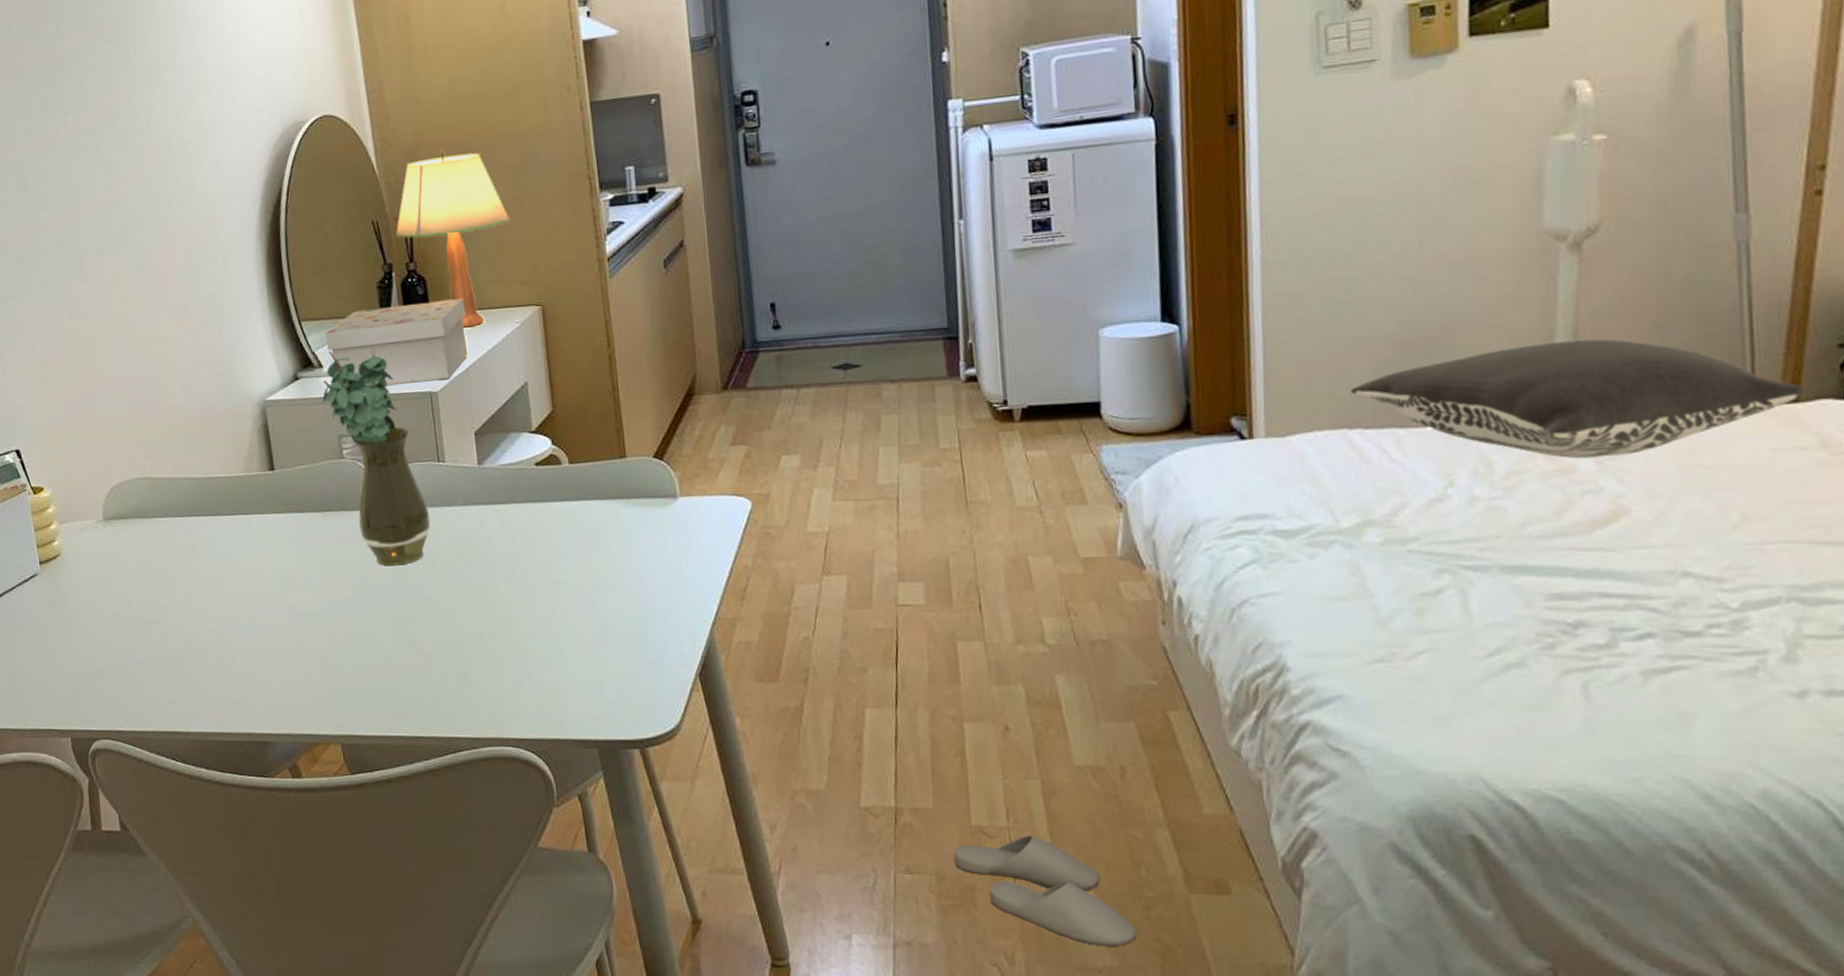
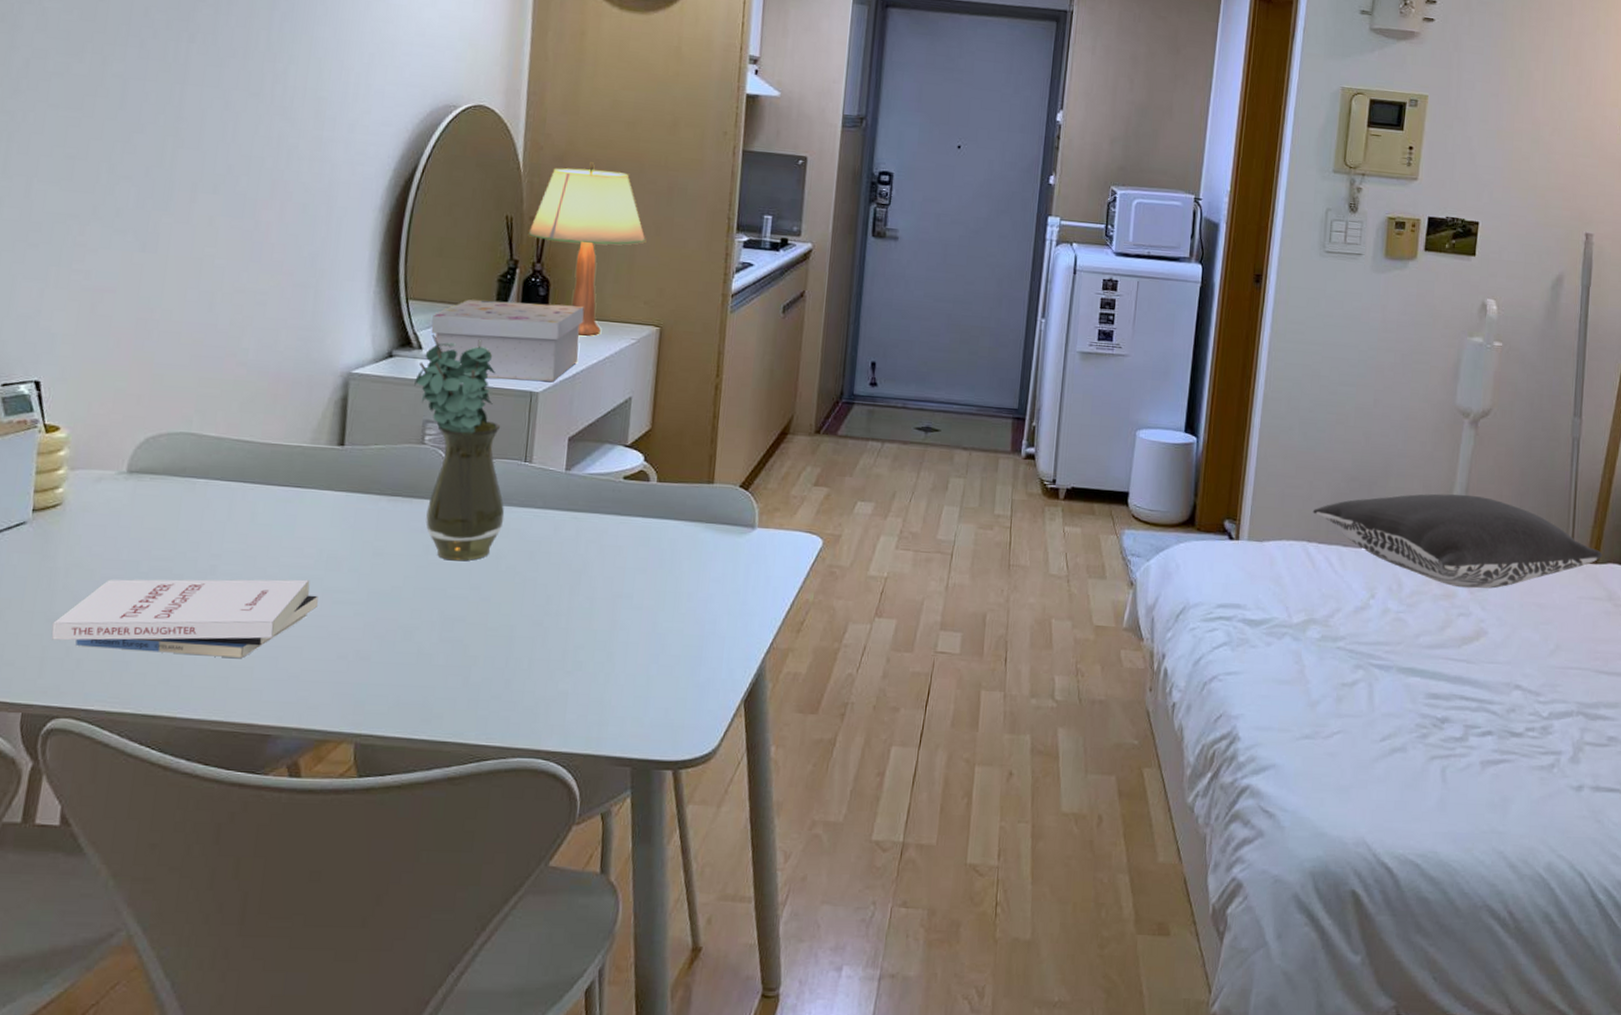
books: none [76,598,284,677] -> present [51,579,319,658]
slippers: present [954,835,1138,946] -> none [947,874,1091,982]

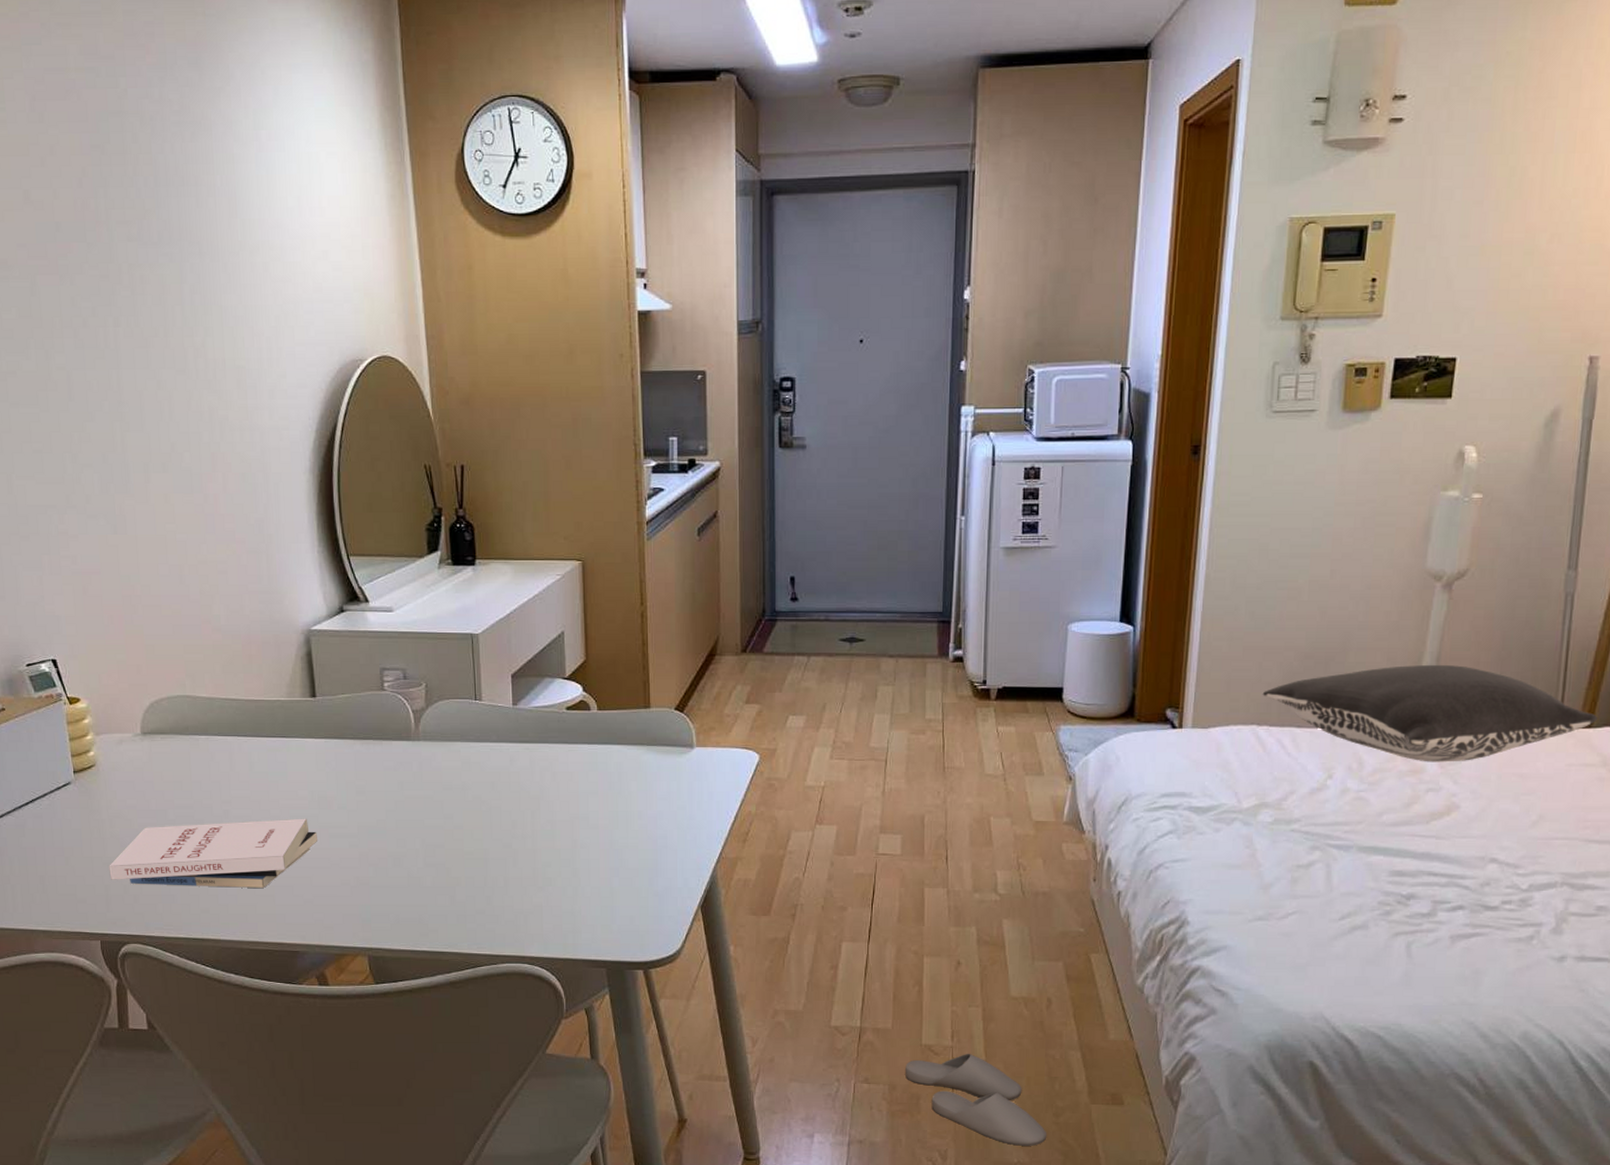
vase: present [414,334,505,561] -> none [367,586,465,794]
decorative box: present [431,300,584,382] -> none [373,548,510,625]
table lamp: present [528,163,646,336] -> none [447,403,557,576]
slippers: none [947,874,1091,982] -> present [905,1053,1047,1146]

